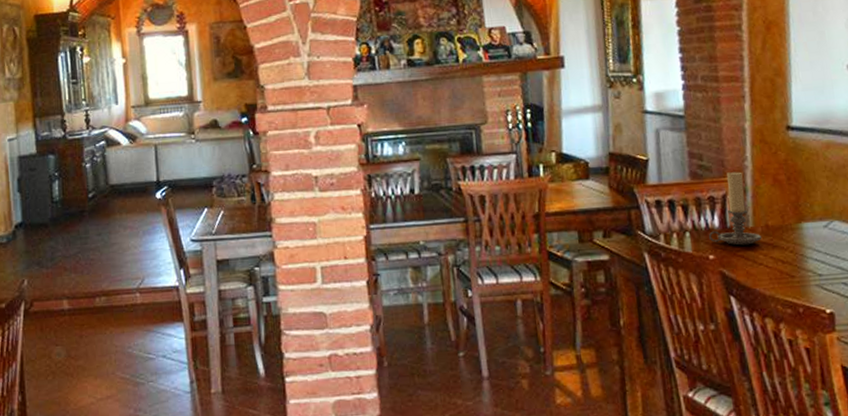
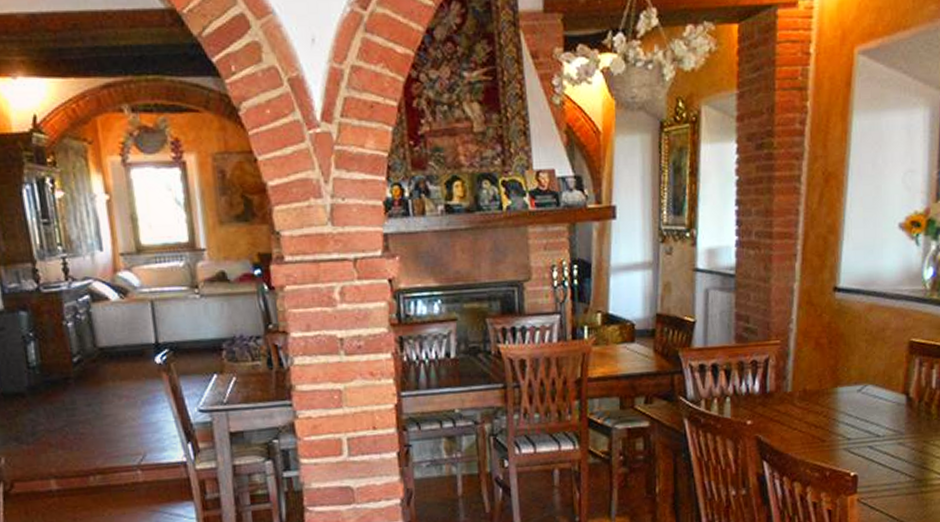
candle holder: present [709,171,761,246] -> none [749,334,798,411]

